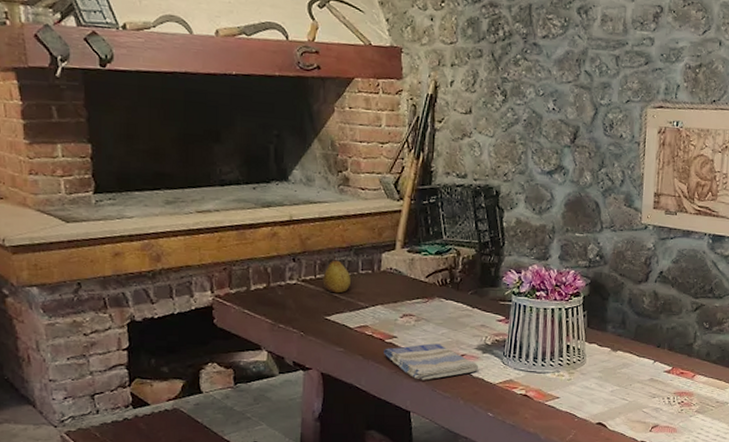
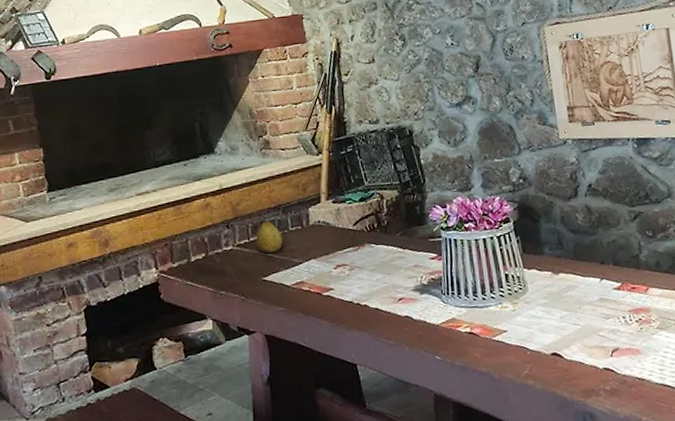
dish towel: present [384,343,478,380] -> none [322,290,418,330]

